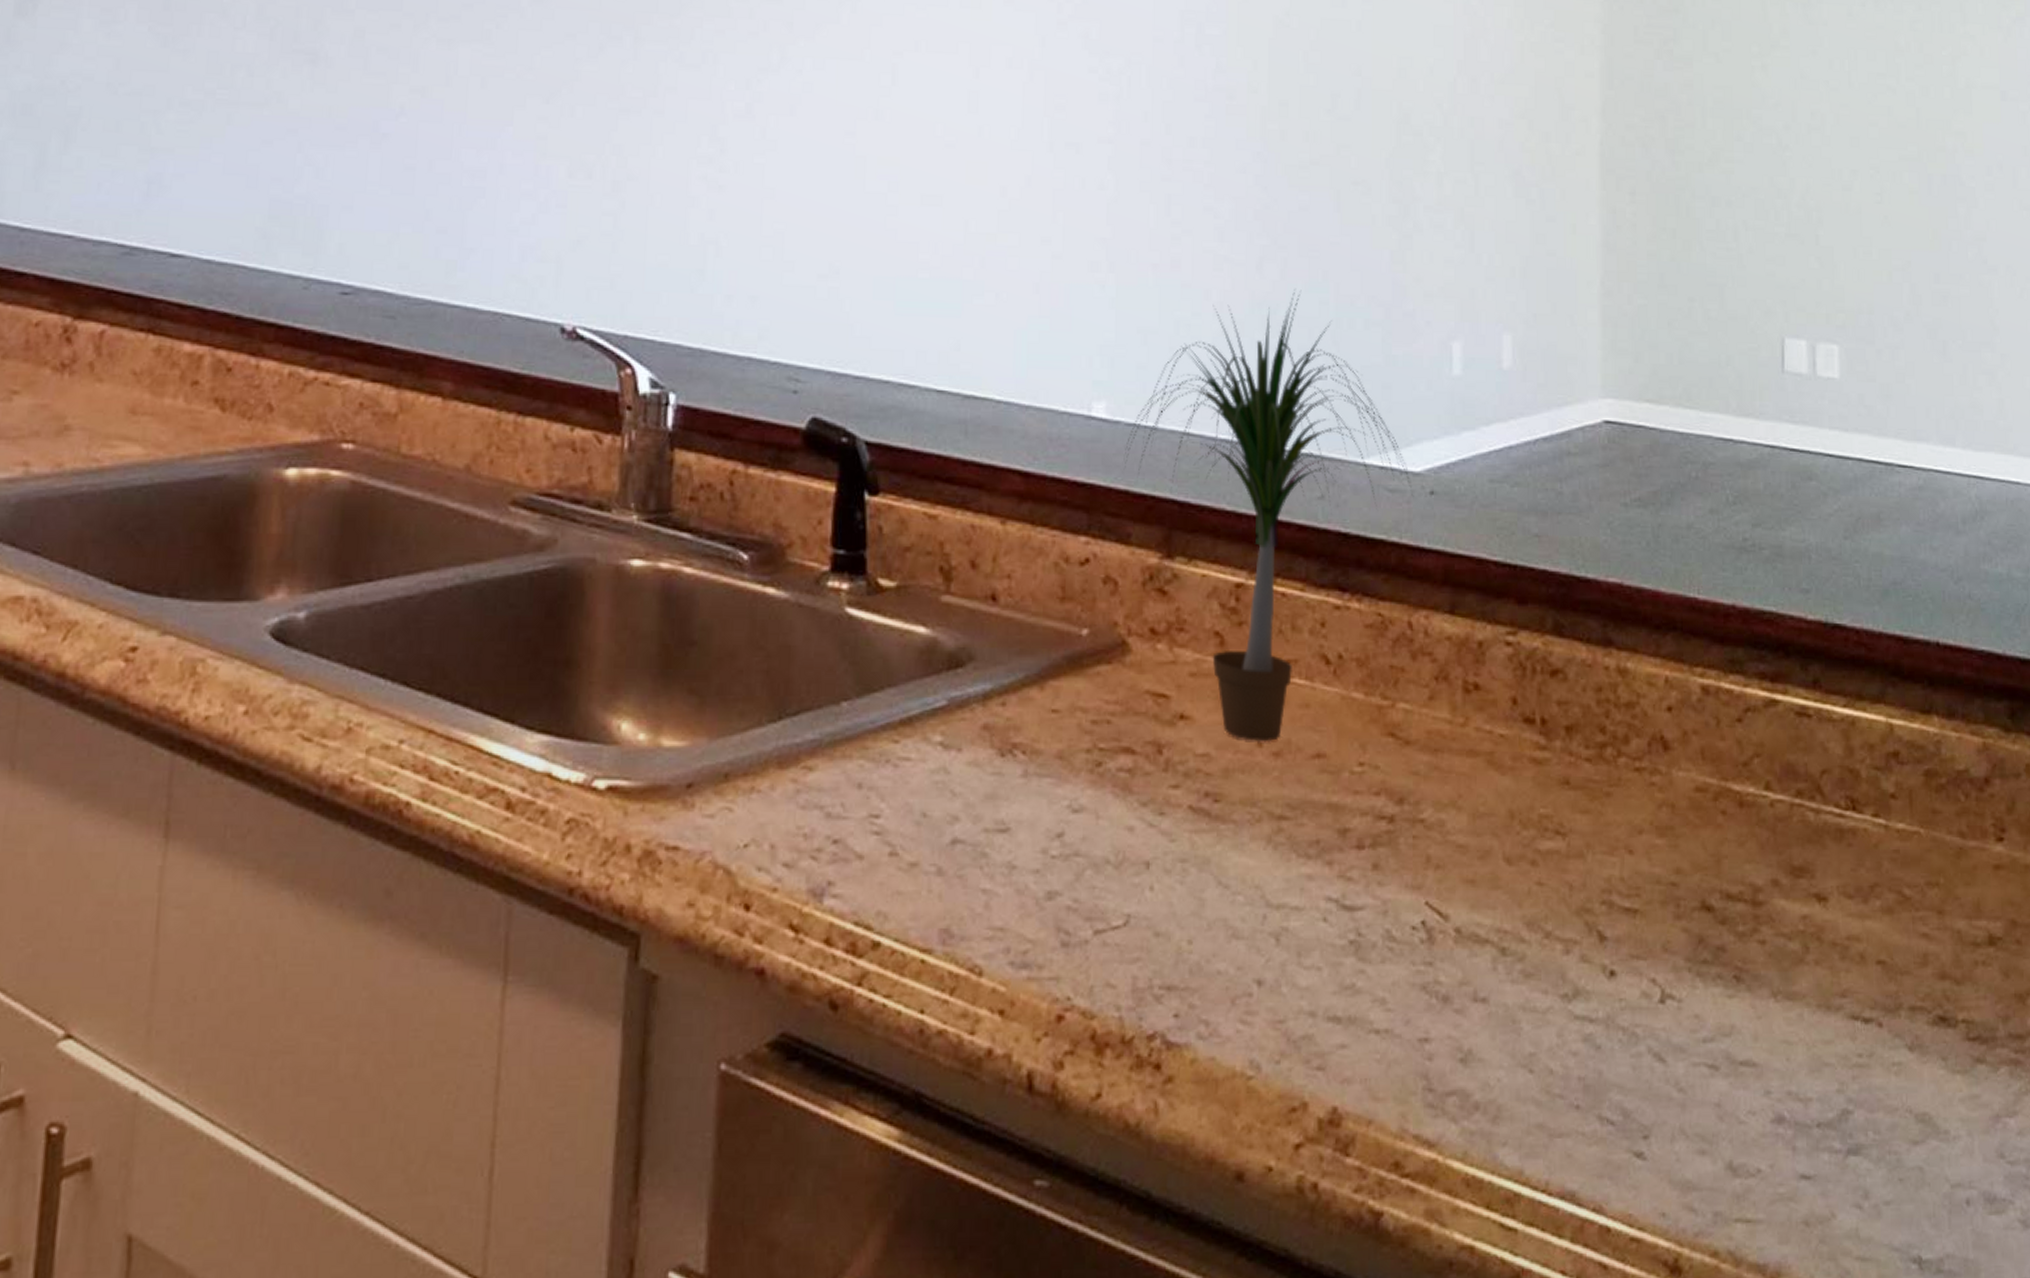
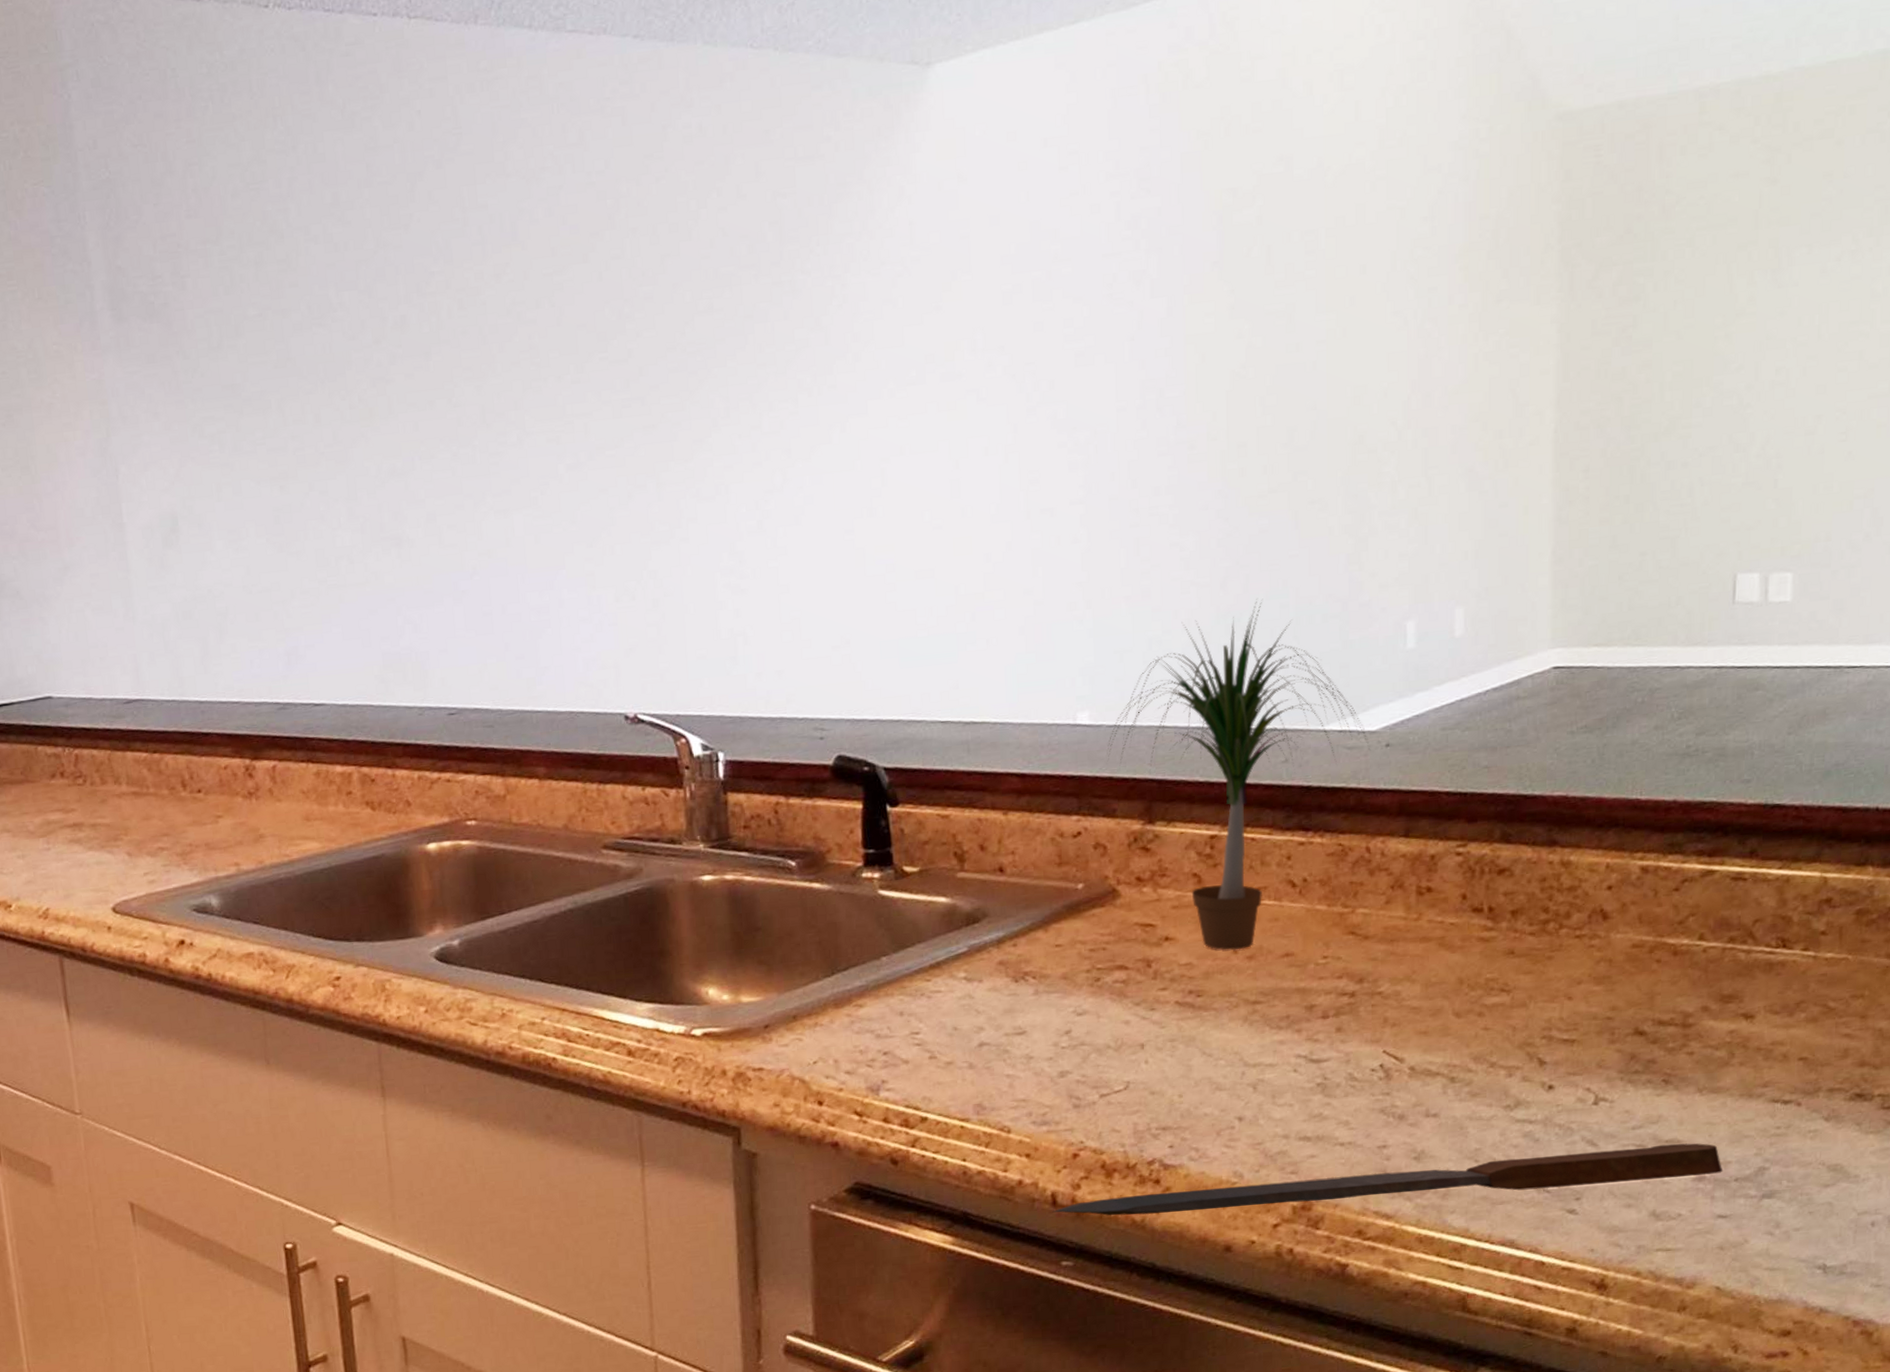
kitchen knife: none [1027,1067,1804,1119] -> present [1052,1143,1723,1216]

